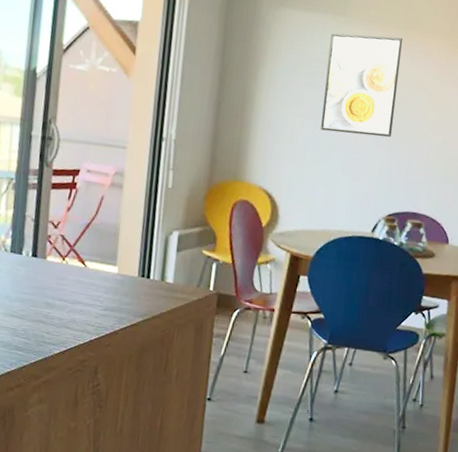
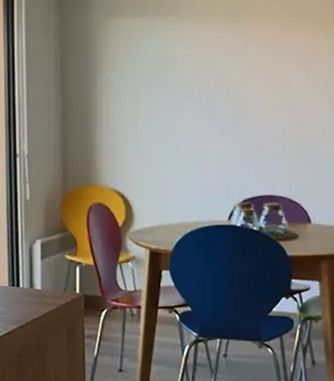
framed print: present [321,33,403,137] -> none [161,26,236,126]

